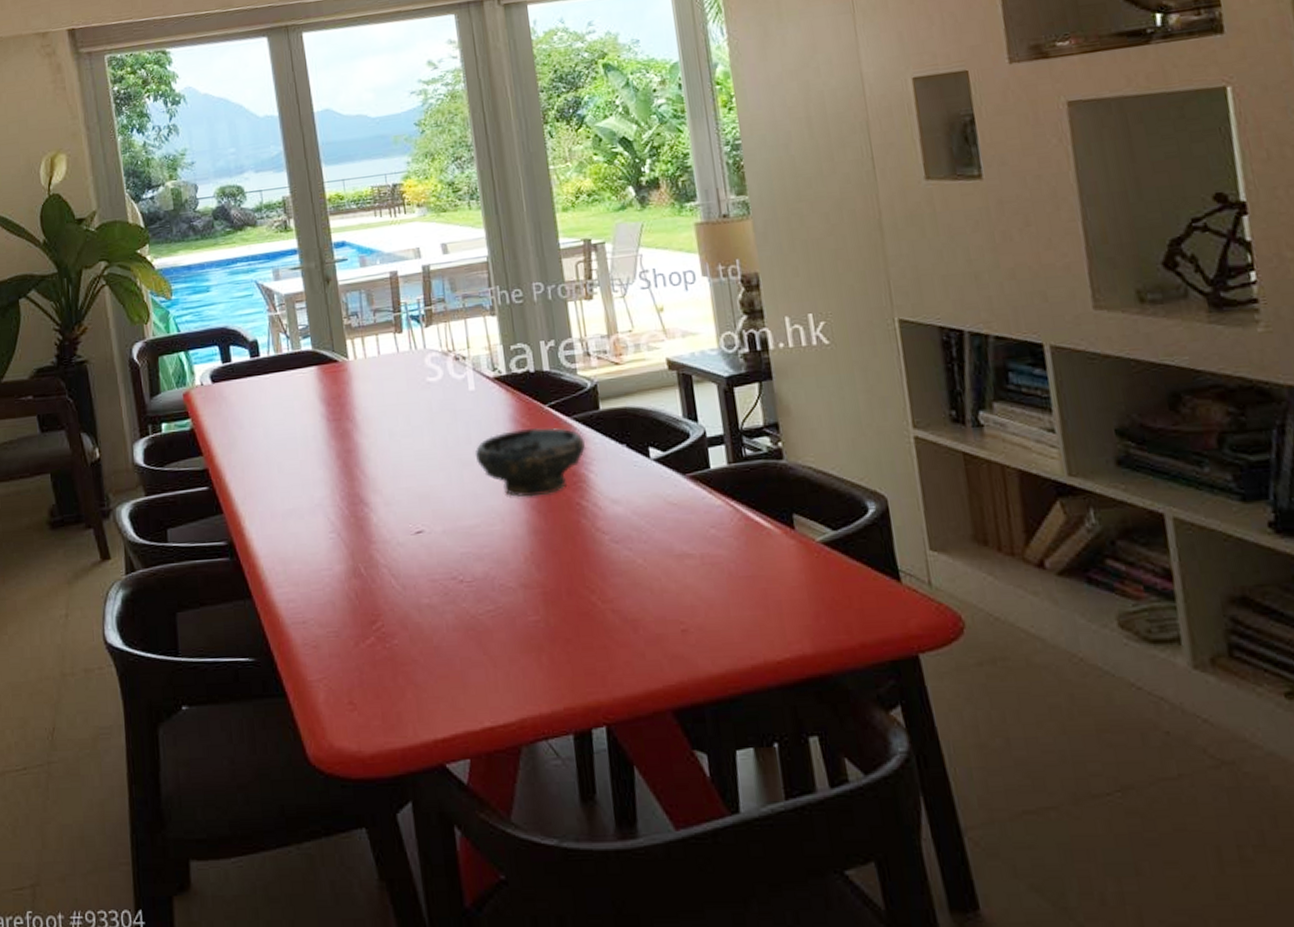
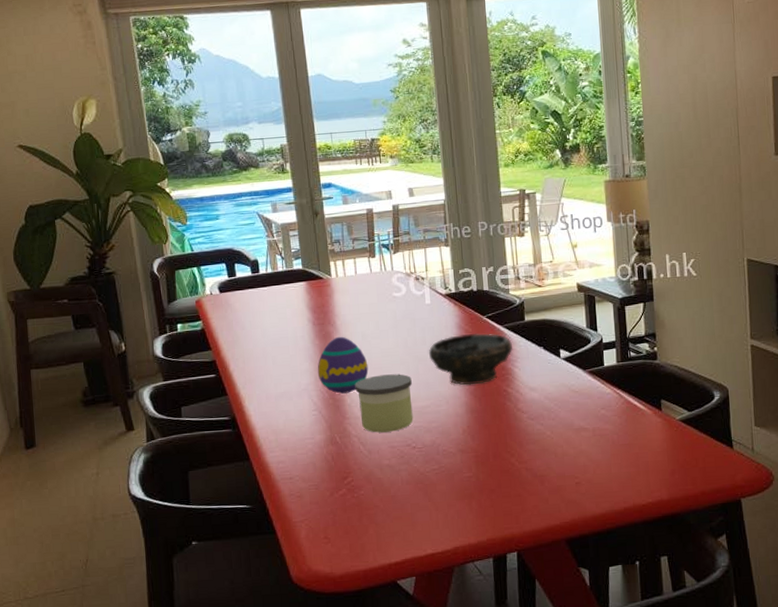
decorative egg: none [333,435,399,510] -> present [317,336,369,394]
candle: none [382,483,459,562] -> present [355,374,413,433]

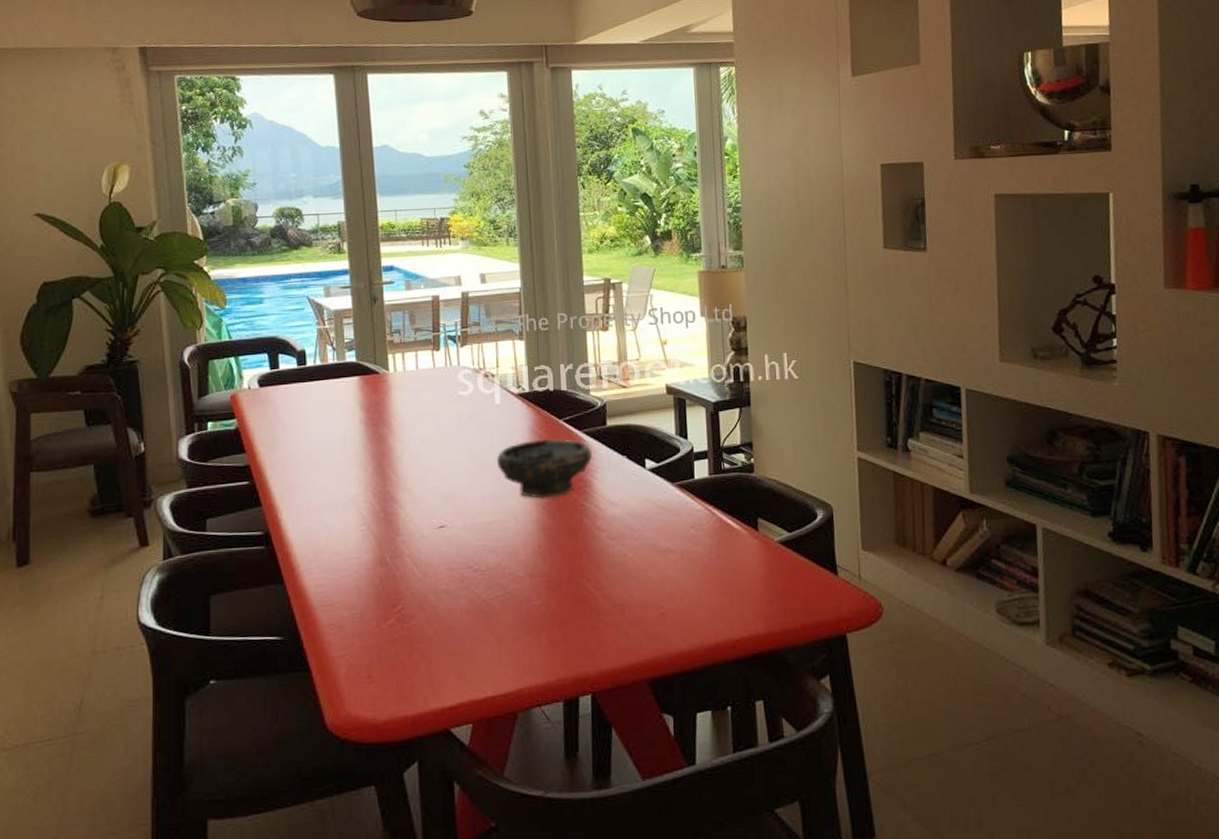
decorative egg: present [317,336,369,394] -> none [368,439,427,506]
candle: present [355,374,413,433] -> none [410,484,476,553]

